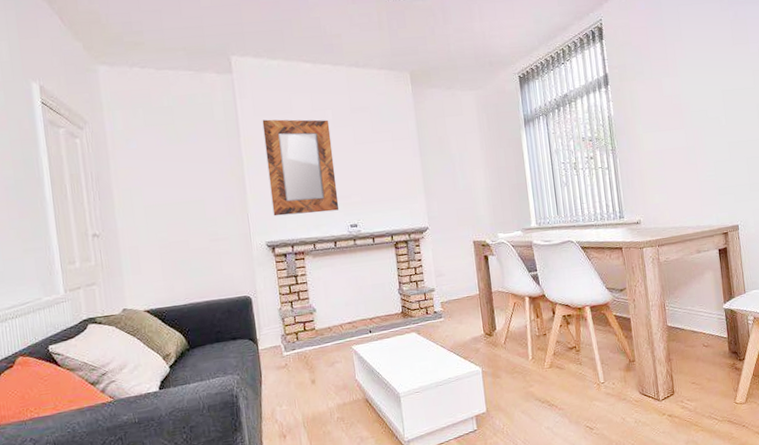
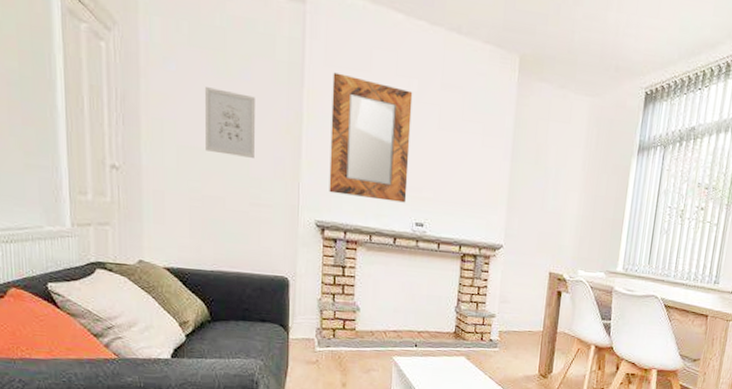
wall art: none [162,153,208,205] -> present [205,87,255,158]

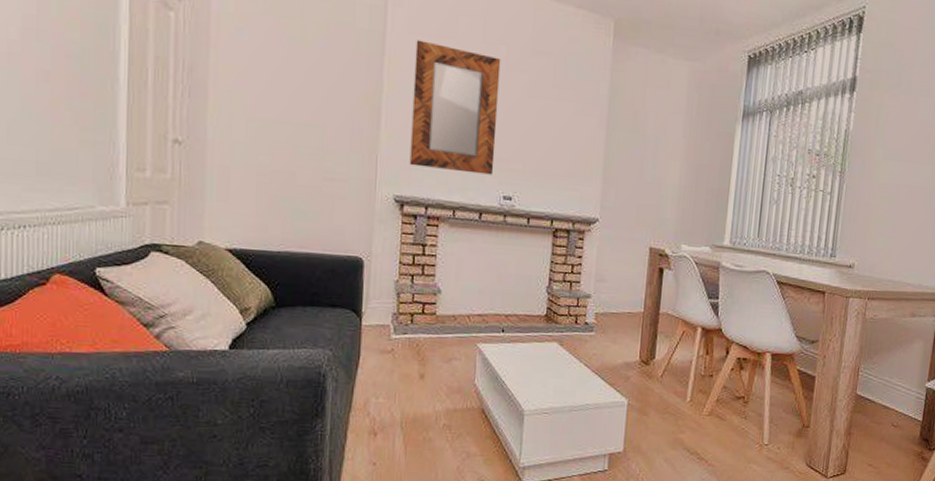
wall art: present [205,87,255,158] -> none [277,57,332,130]

